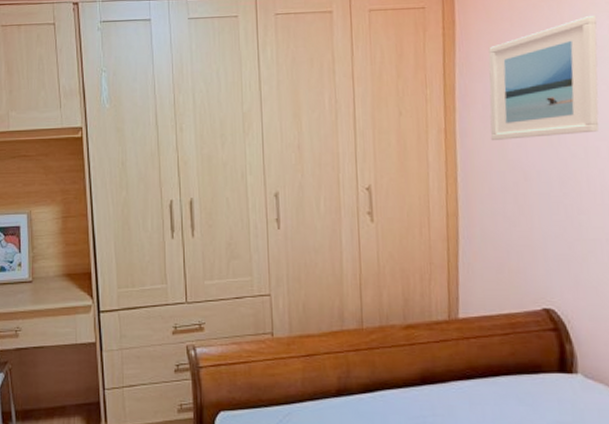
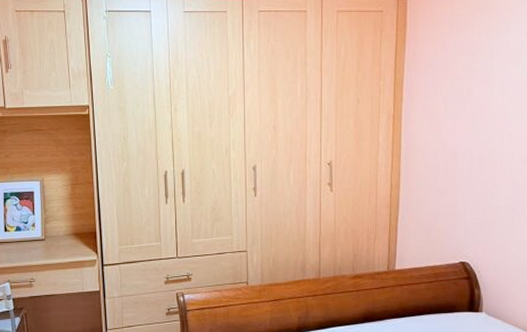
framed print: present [488,16,599,140] -> none [428,24,518,125]

